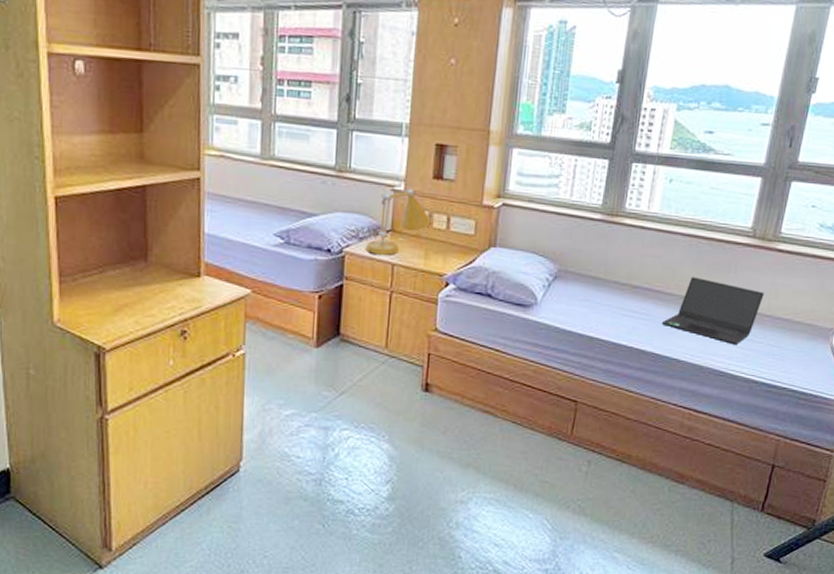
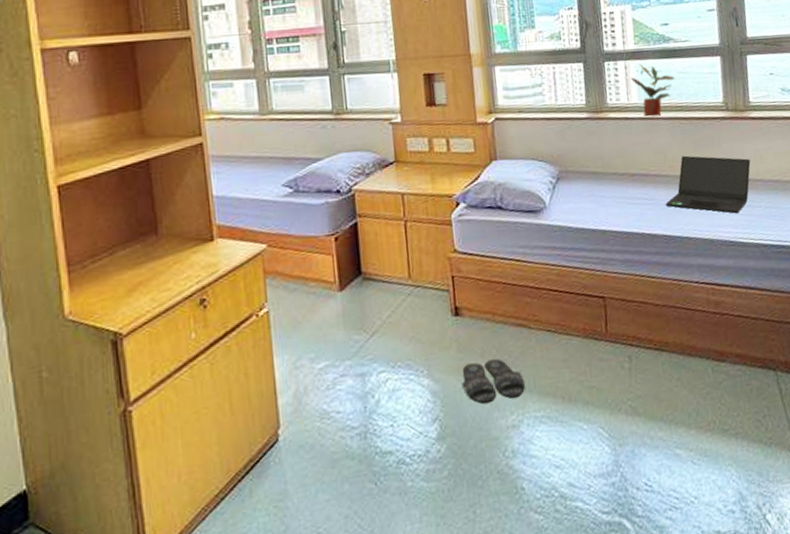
table lamp: present [366,188,431,255] -> none [374,119,431,188]
slippers: none [419,438,481,477] -> present [461,359,525,404]
potted plant: none [656,171,705,231] -> present [630,63,675,117]

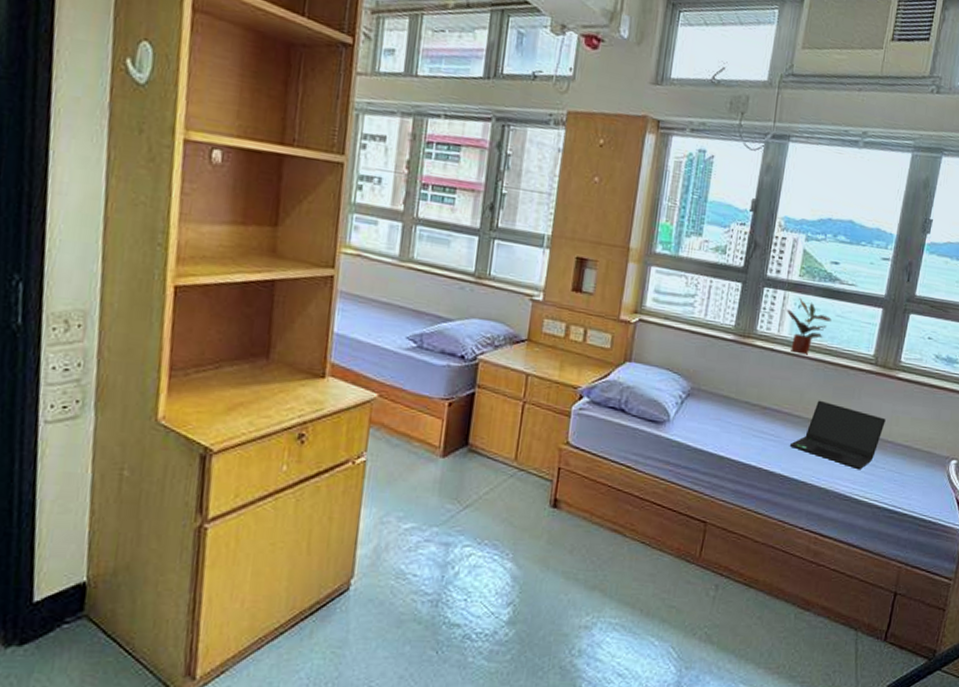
slippers: present [461,359,525,404] -> none [543,557,607,600]

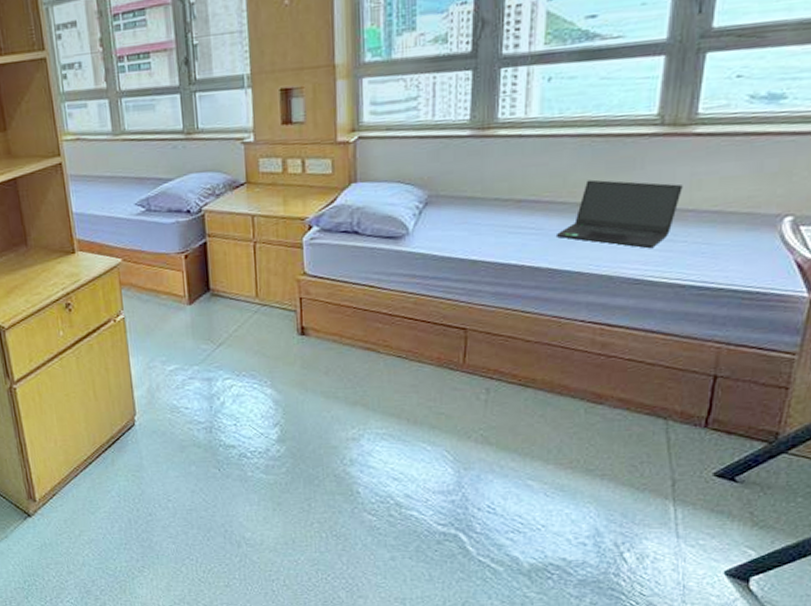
potted plant: present [786,297,832,355] -> none [532,68,594,134]

